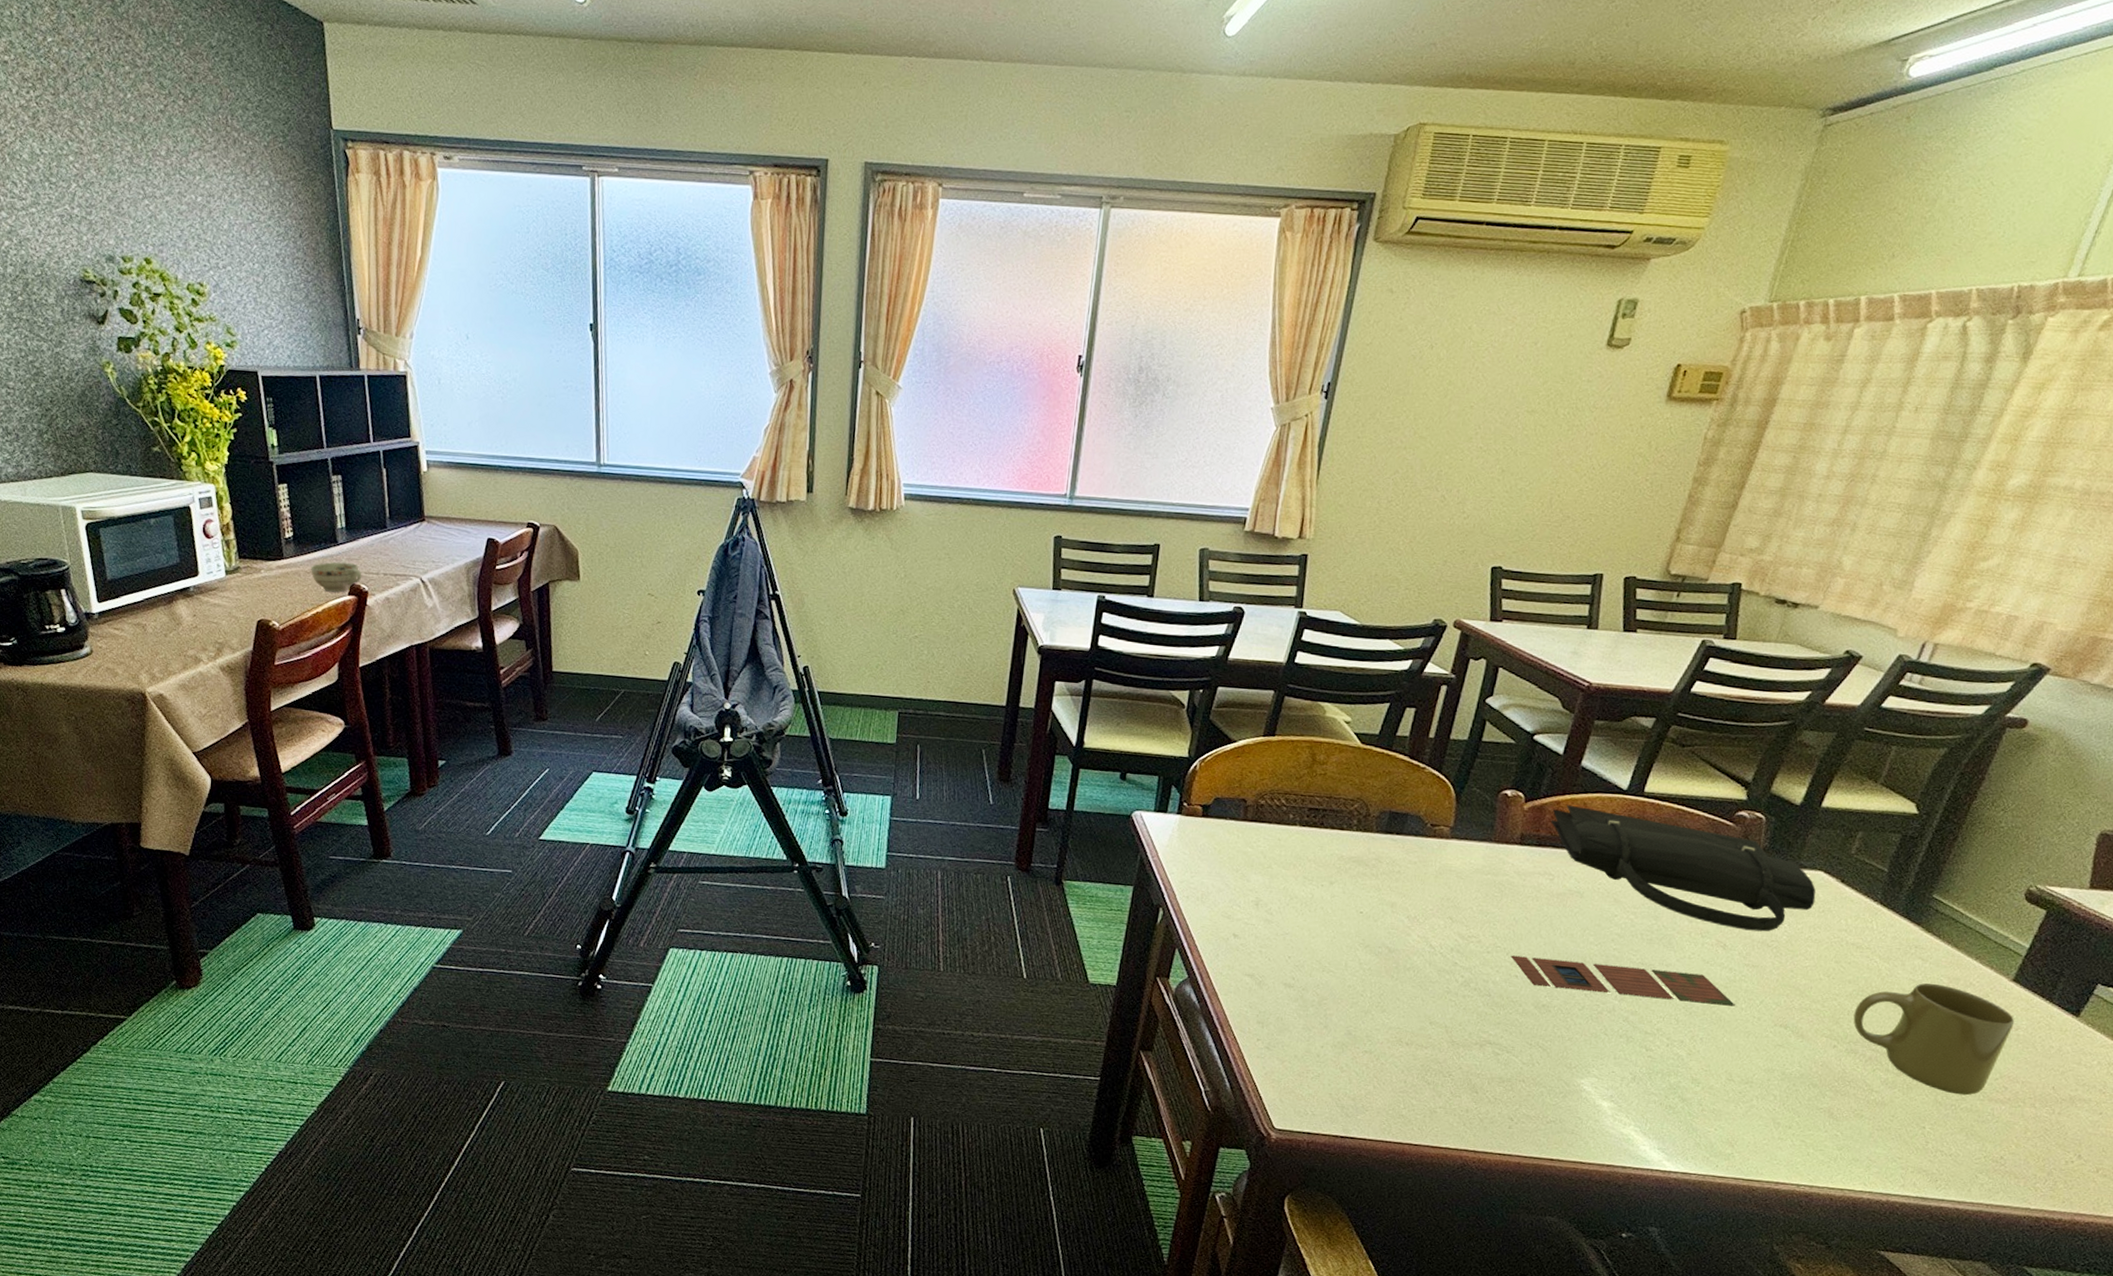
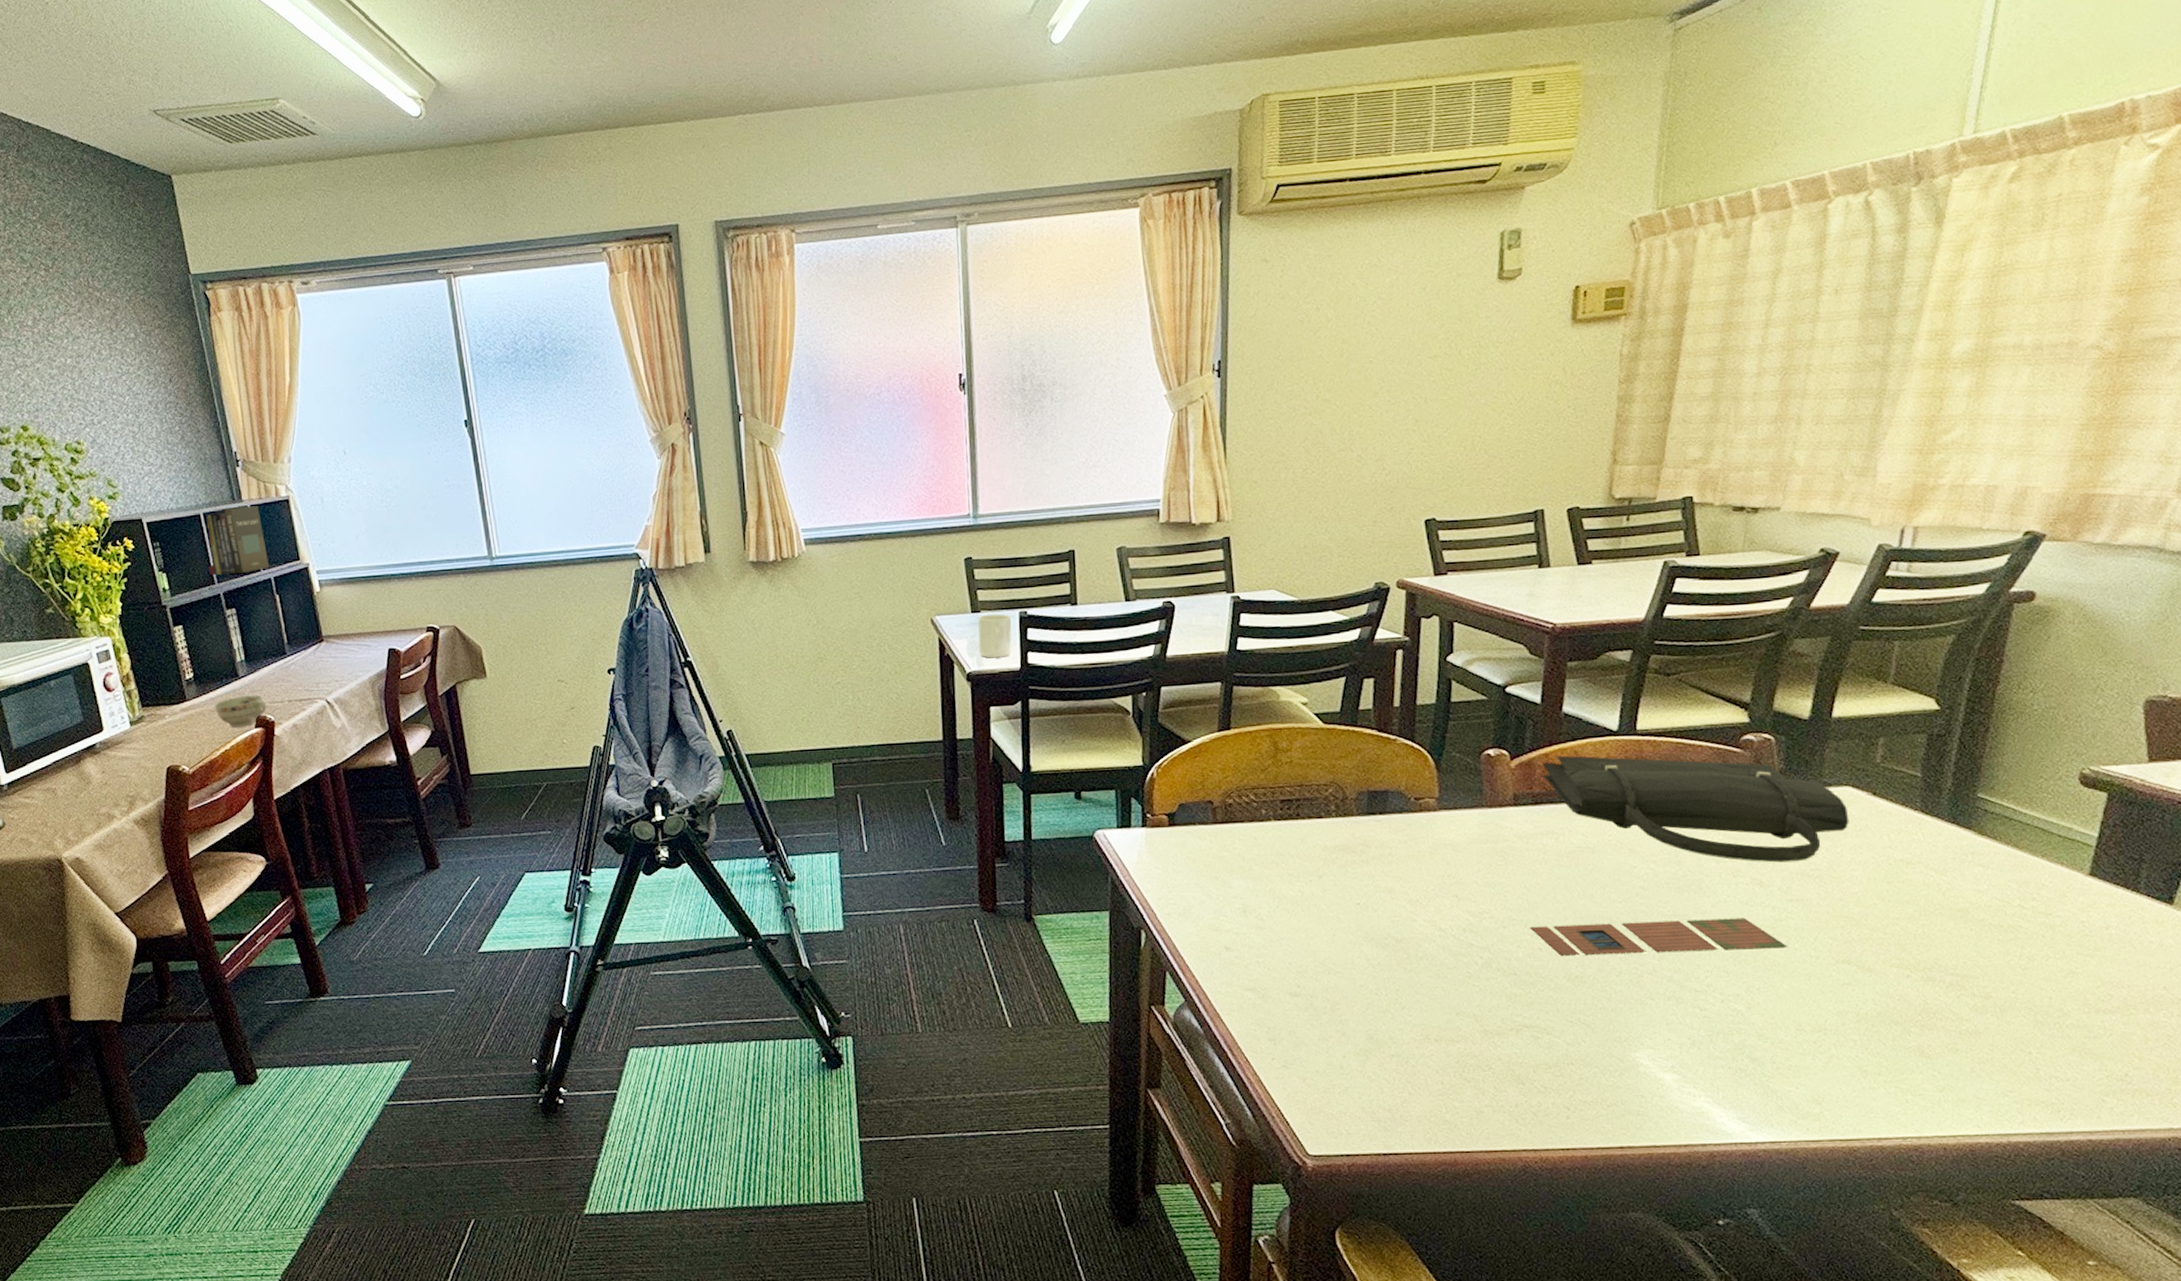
books: none [319,373,380,442] -> present [207,506,269,575]
cup: none [1053,593,1090,637] -> present [978,613,1012,659]
cup: present [1853,983,2015,1096] -> none [1921,890,2103,1011]

